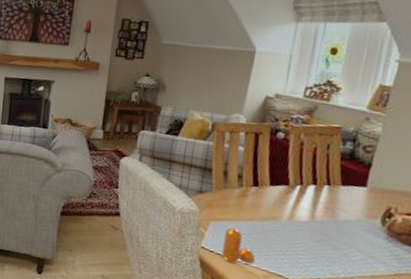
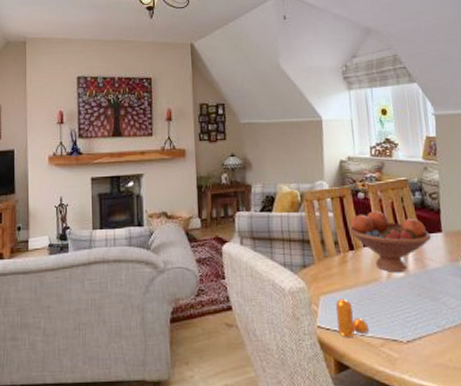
fruit bowl: none [258,152,353,217] -> present [349,210,432,273]

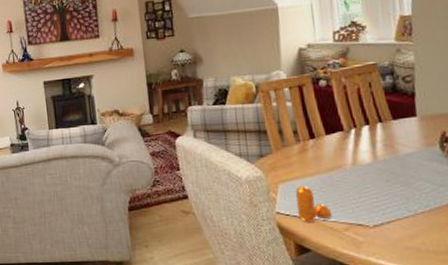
fruit bowl: present [349,210,432,273] -> none [309,97,405,160]

